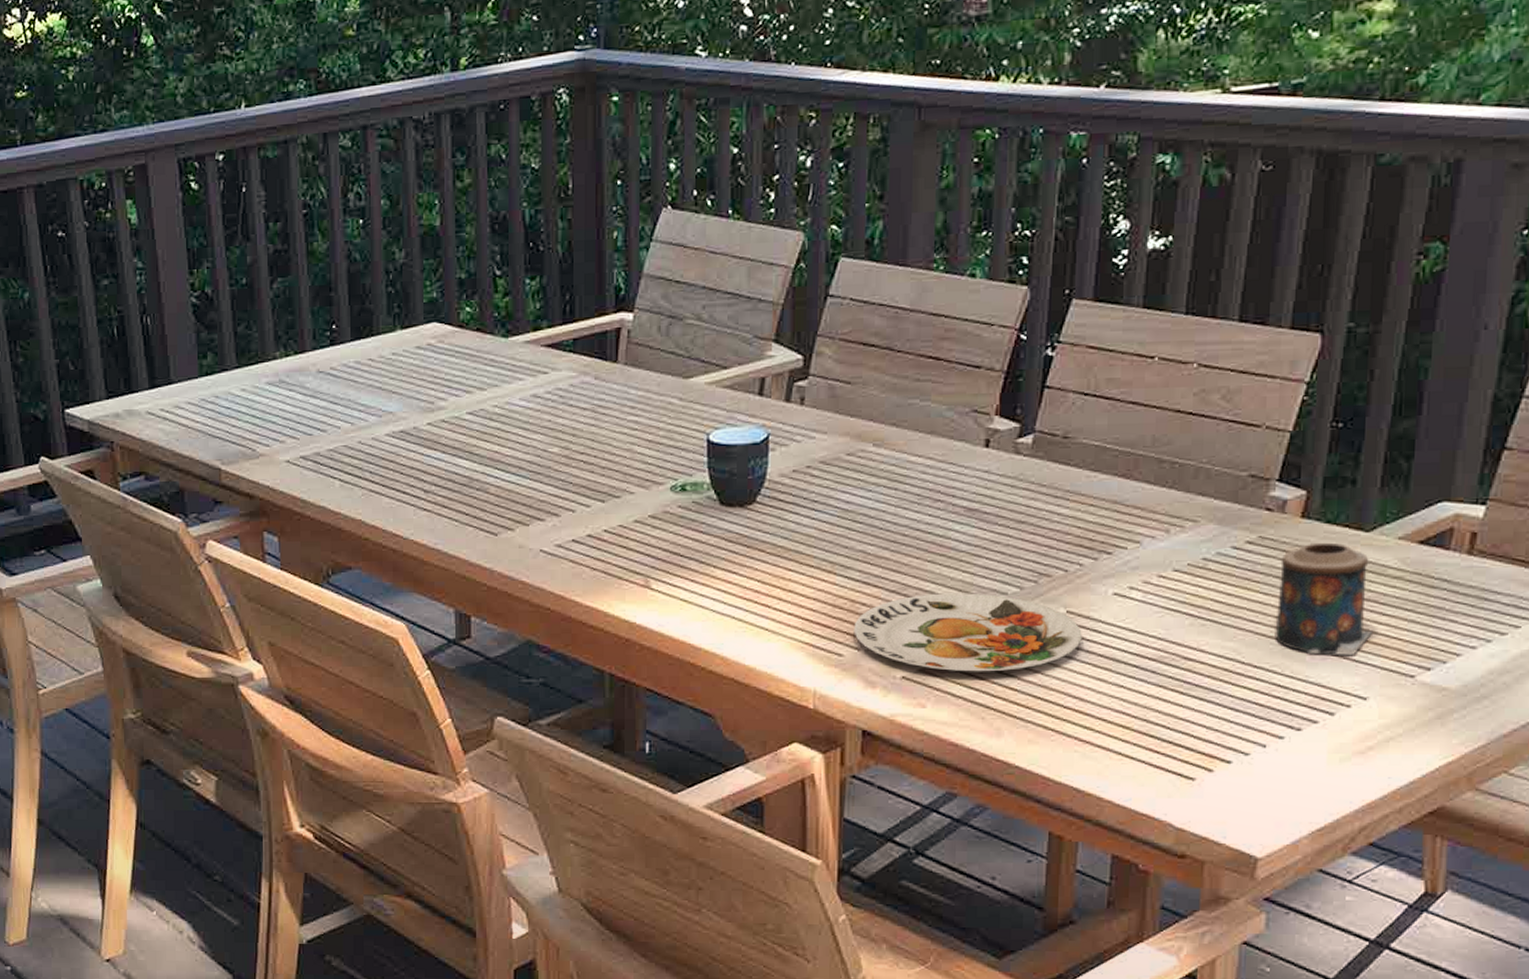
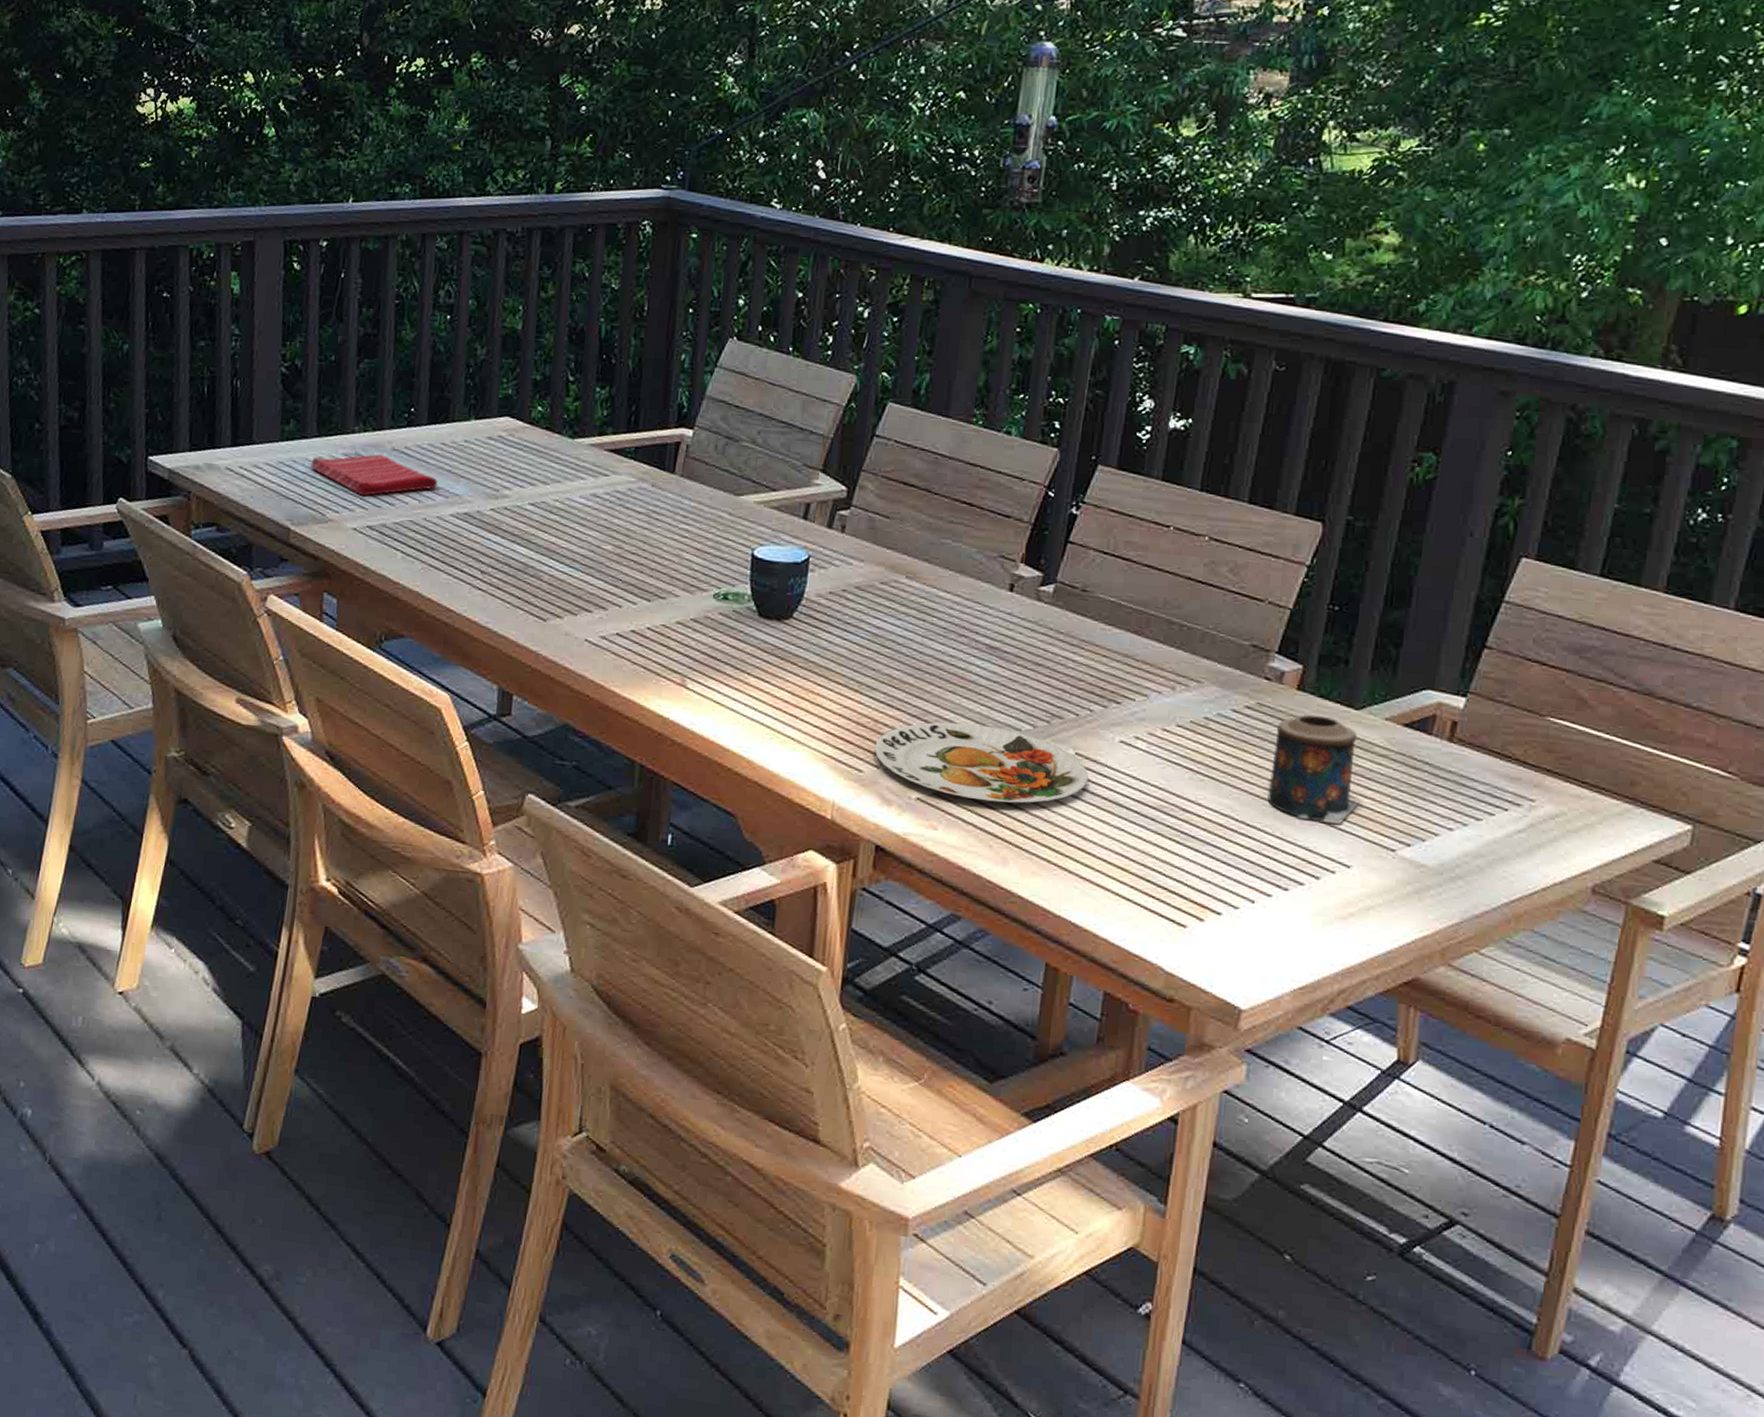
dish towel: none [233,378,369,425] -> present [310,454,438,496]

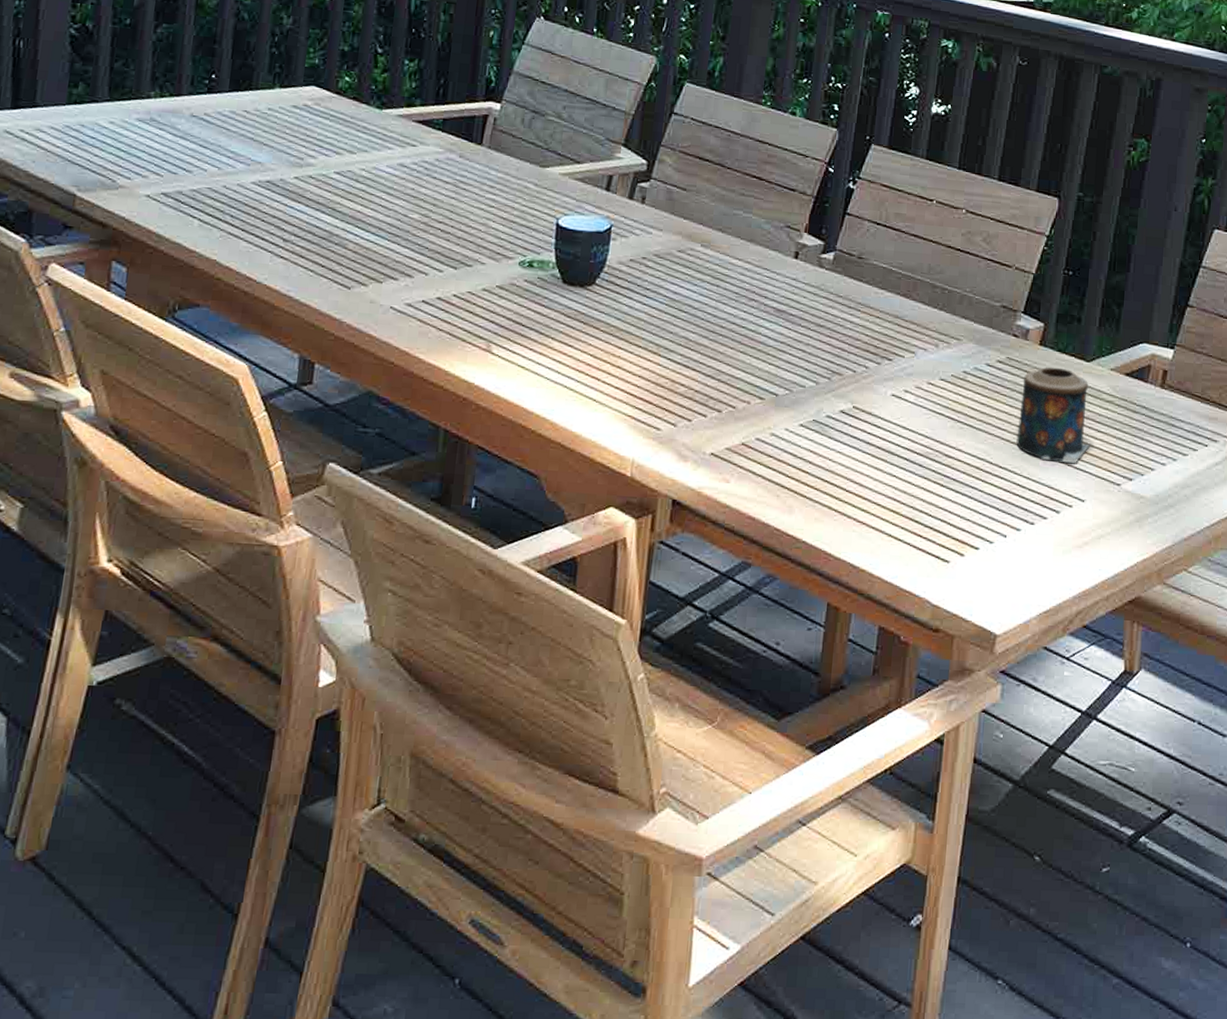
dish towel: present [310,454,438,496] -> none [100,120,239,163]
plate: present [874,722,1089,803] -> none [672,381,865,455]

